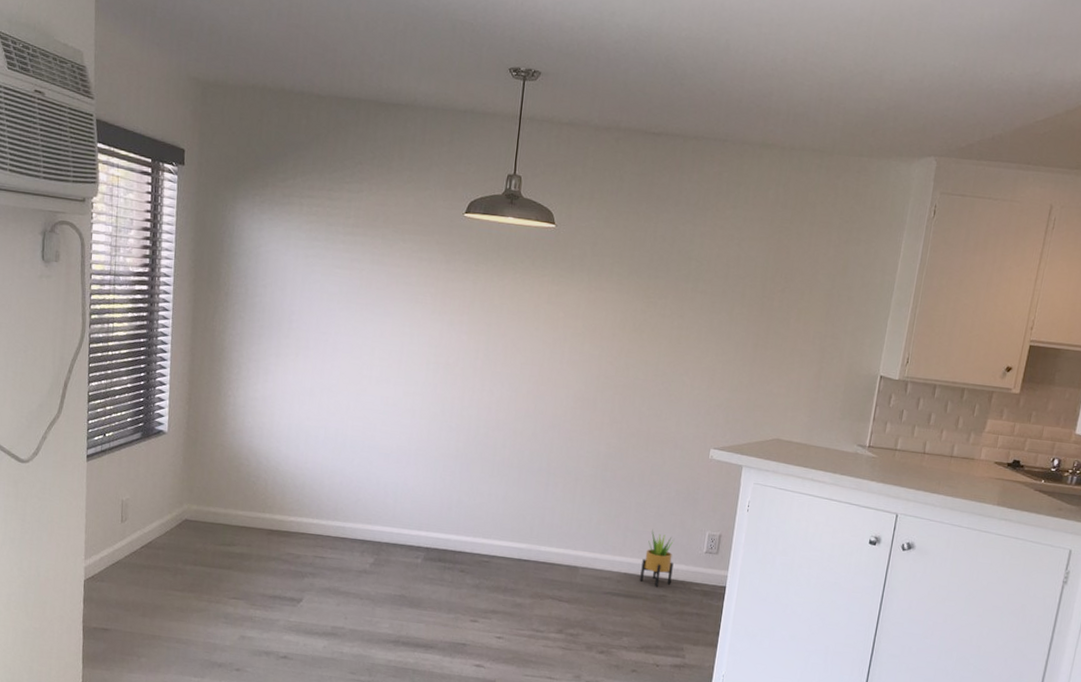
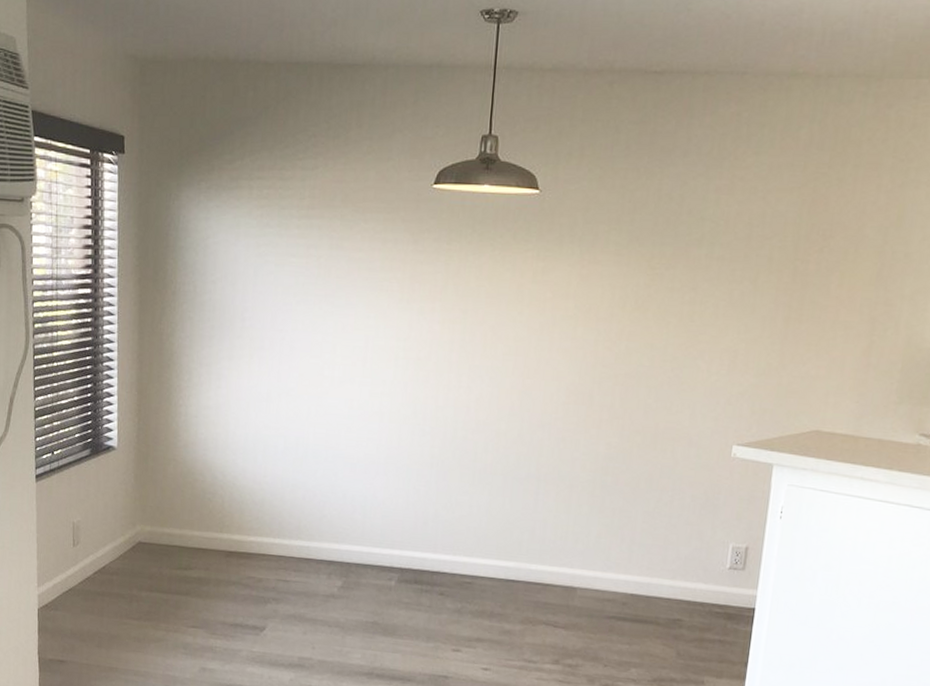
potted plant: present [640,529,675,587] -> none [649,542,691,610]

